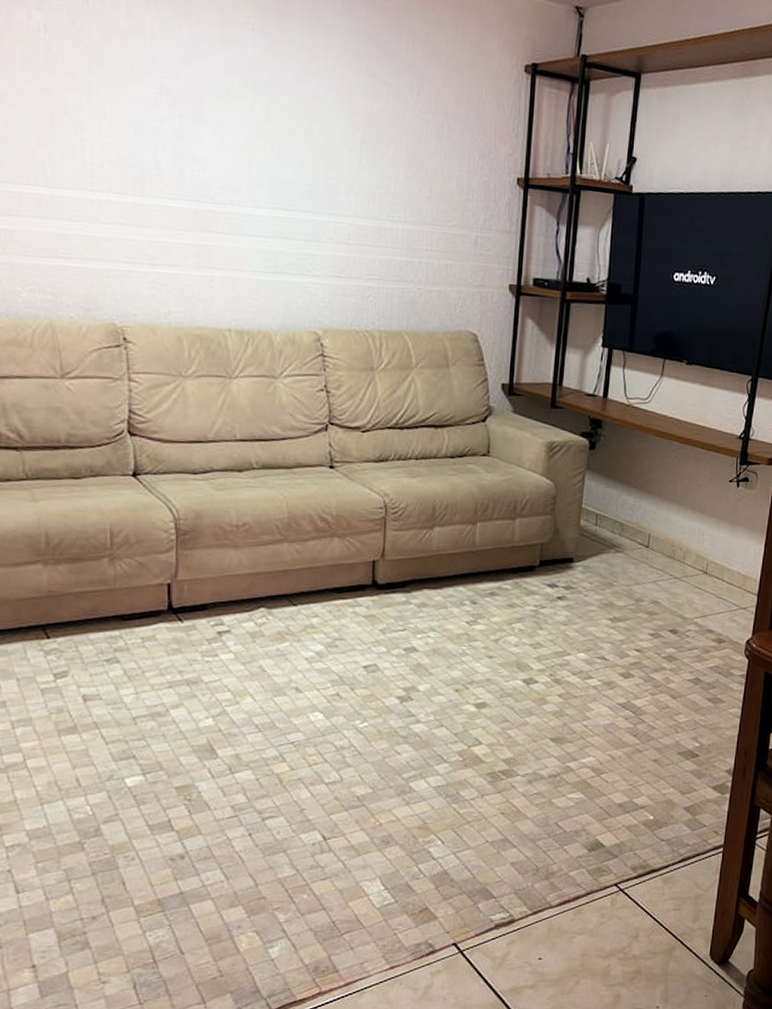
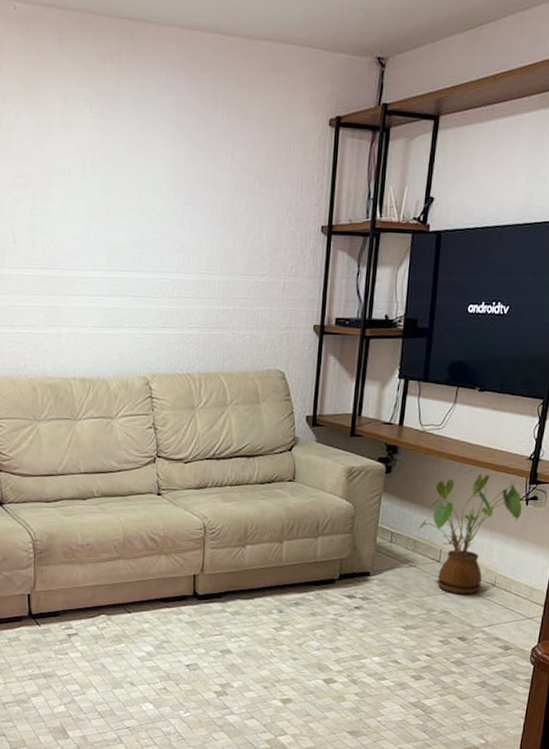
house plant: none [624,452,734,583] -> present [418,473,523,595]

